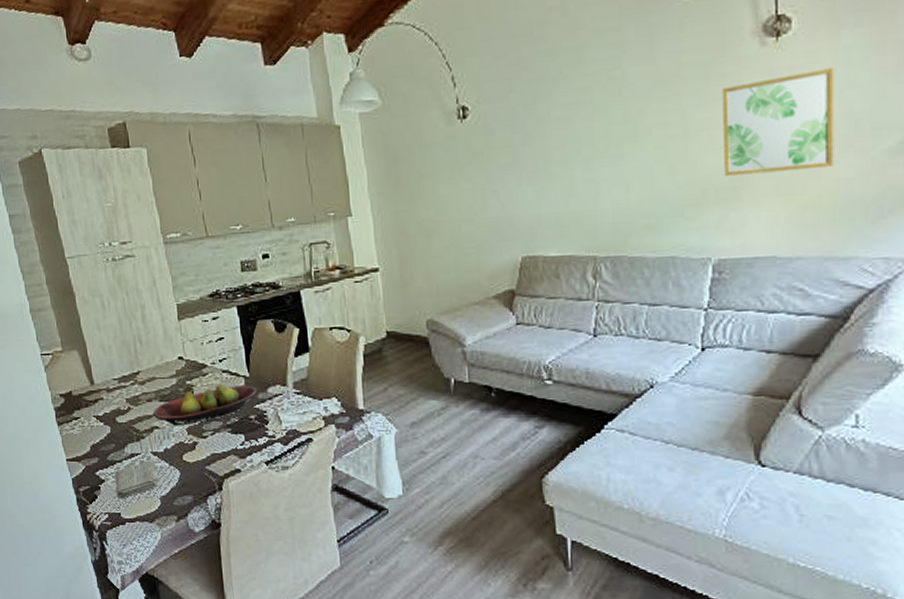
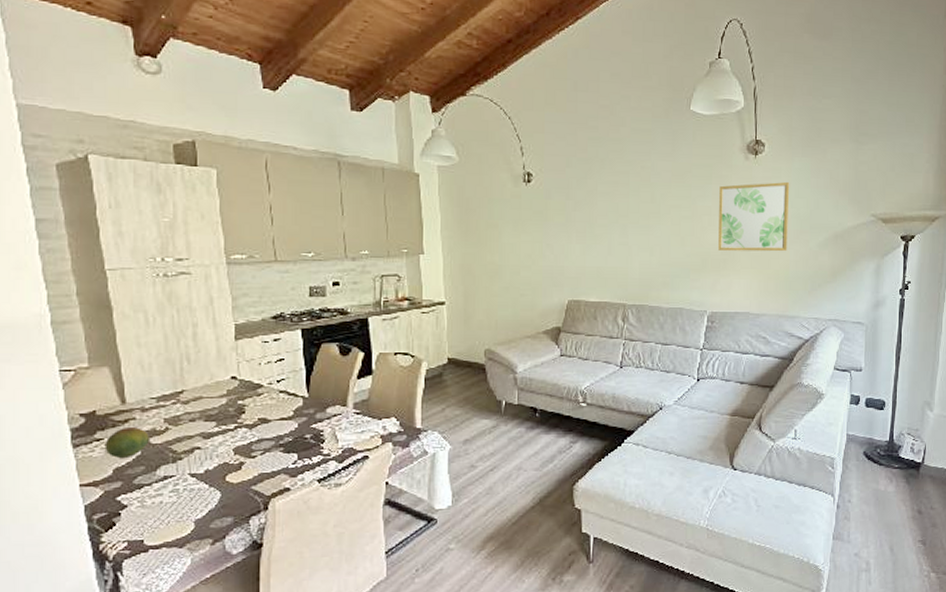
fruit: none [81,407,116,435] -> present [104,427,149,458]
washcloth: present [115,459,160,499] -> none [141,481,196,525]
fruit bowl: present [153,384,257,426] -> none [196,404,315,446]

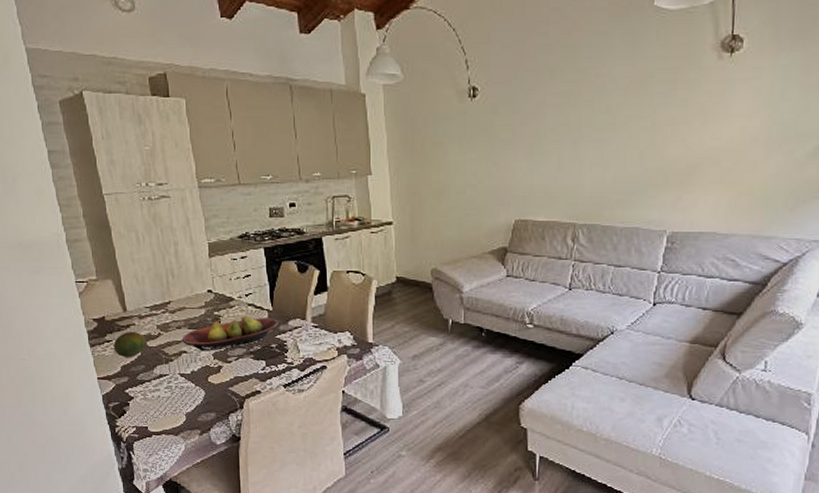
fruit bowl: none [196,404,315,446] -> present [182,316,278,351]
wall art: present [718,181,790,252] -> none [682,82,773,164]

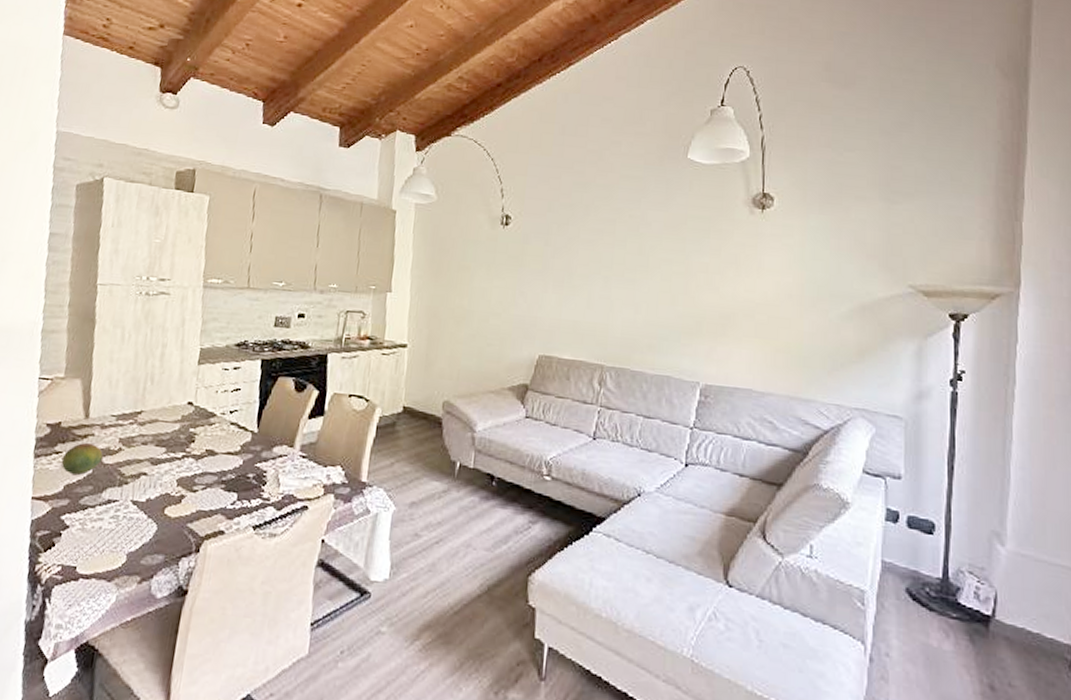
fruit bowl: present [182,316,278,351] -> none [145,437,262,476]

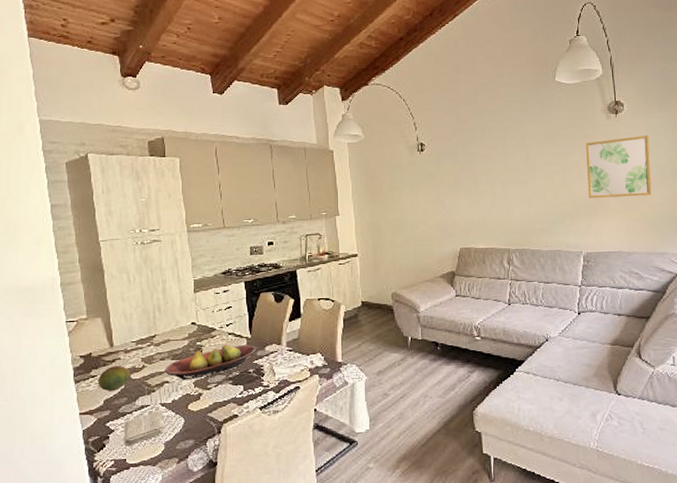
washcloth: none [77,508,134,551] -> present [124,409,165,446]
fruit bowl: none [145,437,262,476] -> present [165,344,256,380]
wall art: none [716,240,804,320] -> present [586,134,652,198]

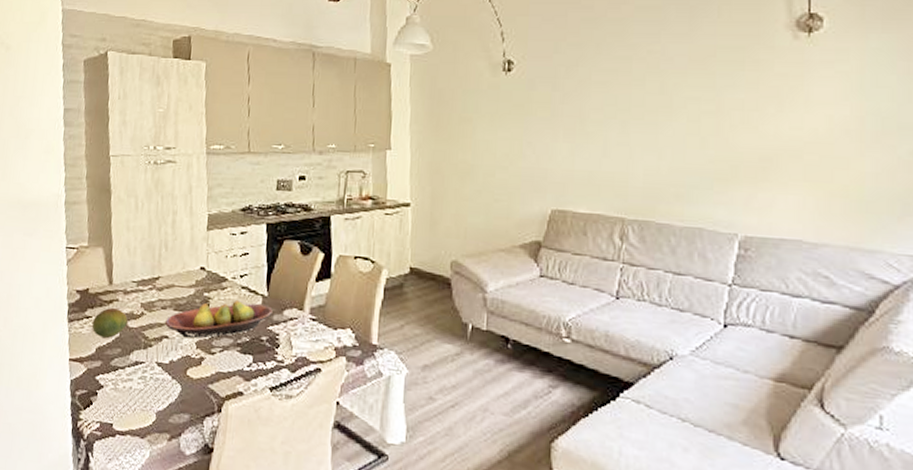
washcloth: present [124,409,165,446] -> none [112,369,159,409]
wall art: present [586,134,652,198] -> none [755,66,863,160]

